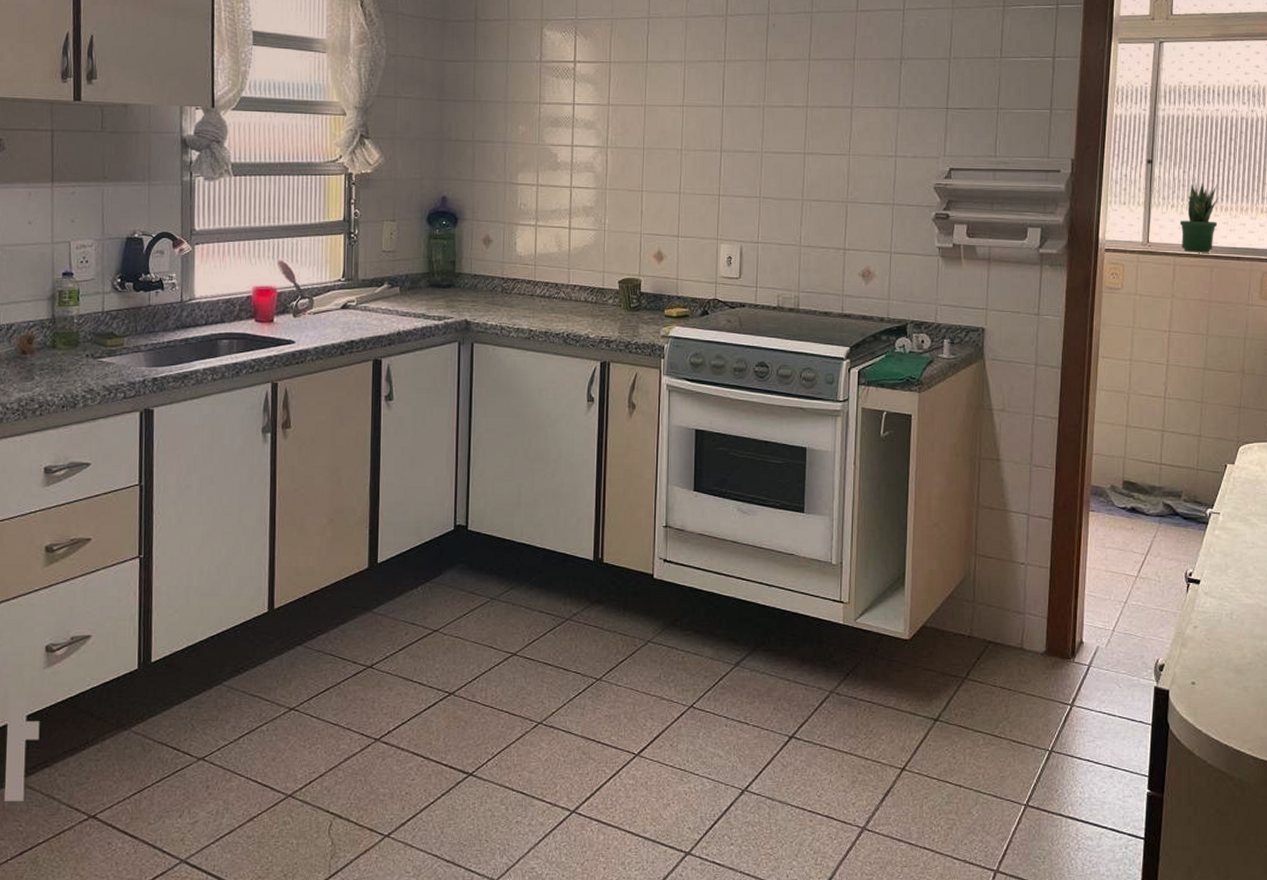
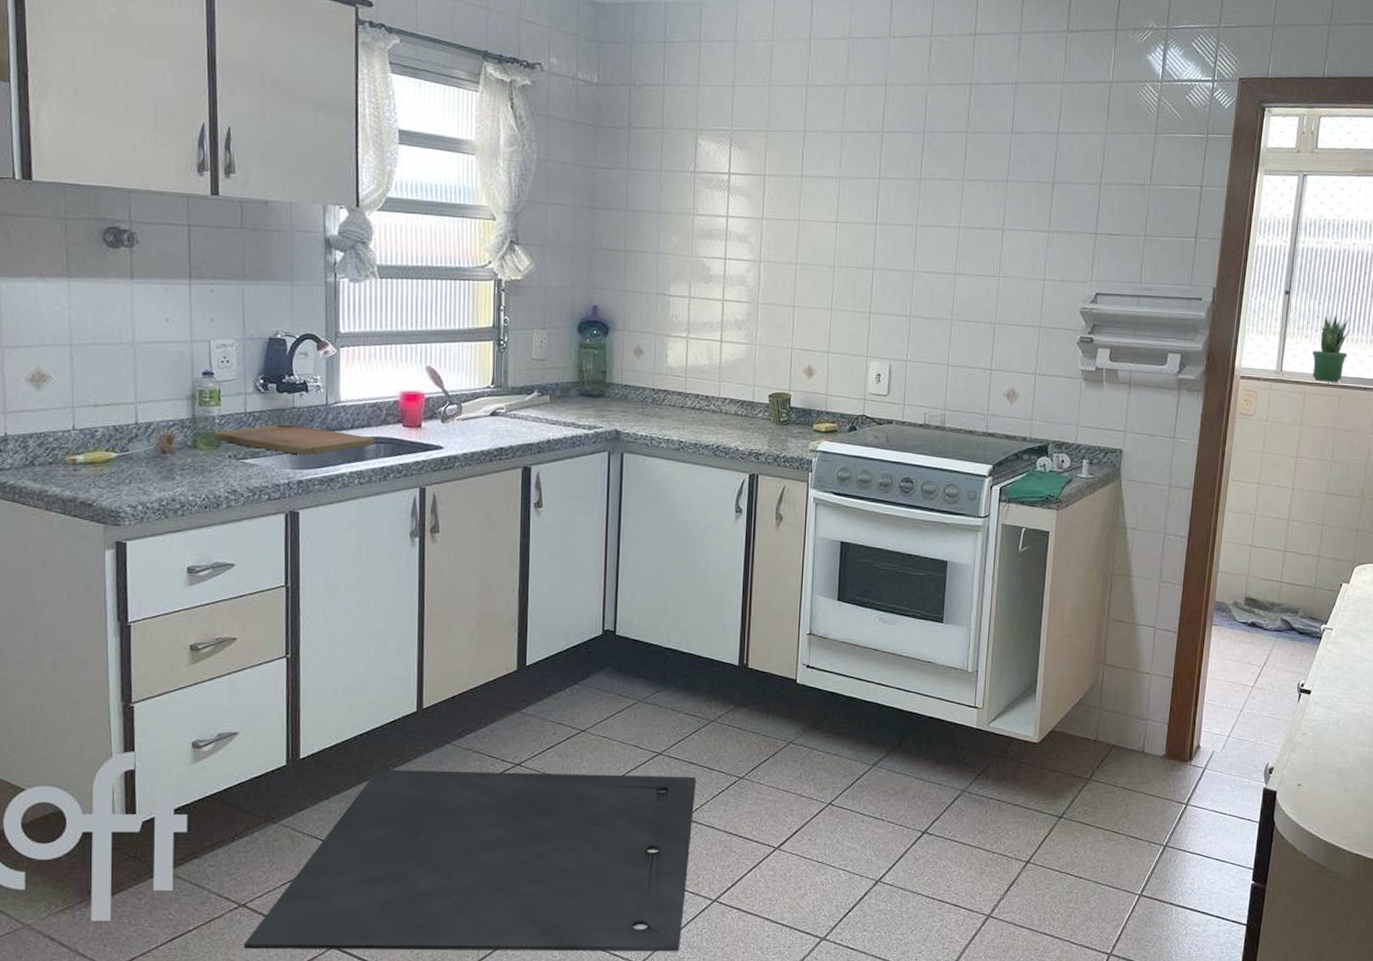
cutting board: none [71,322,228,353] -> present [213,424,375,455]
door mat: none [92,672,552,868] -> present [243,769,696,952]

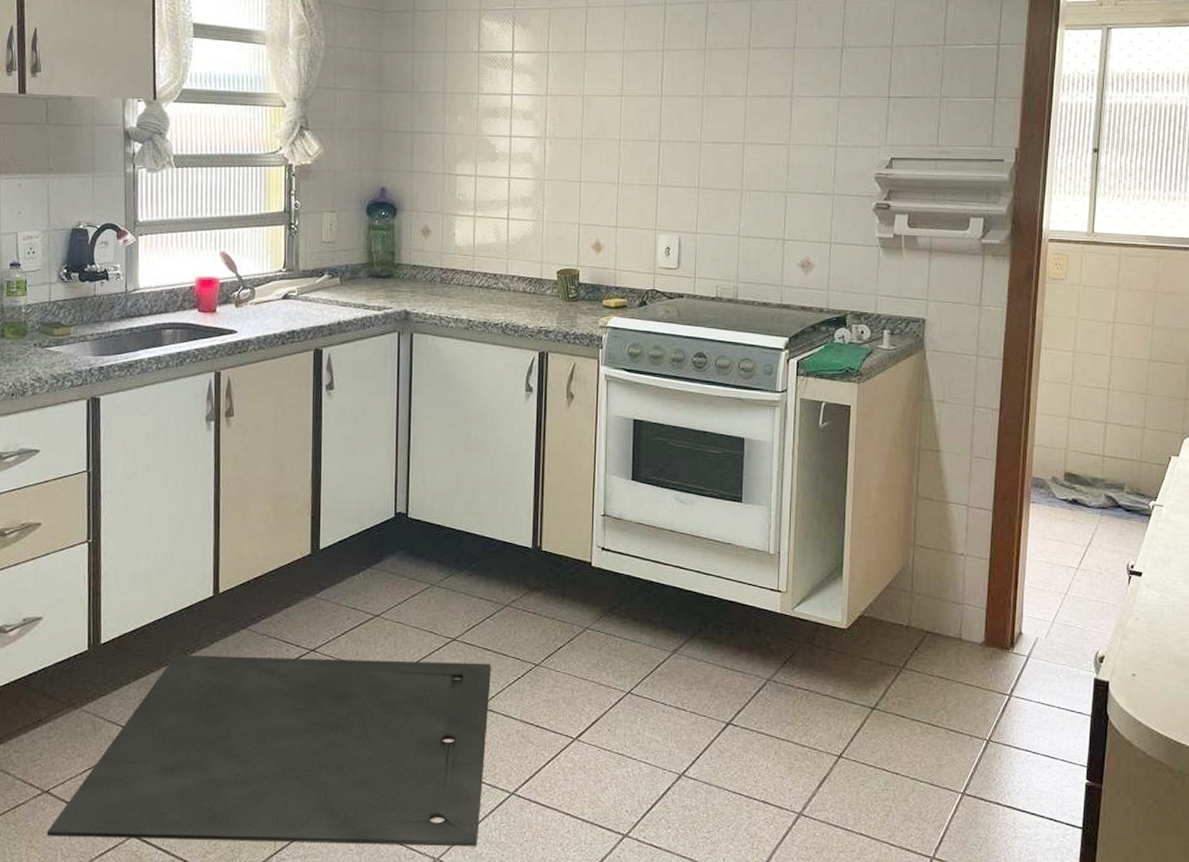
cutting board: present [213,424,375,455] -> none [20,312,171,342]
planter: present [1312,314,1351,383] -> none [1125,171,1168,243]

